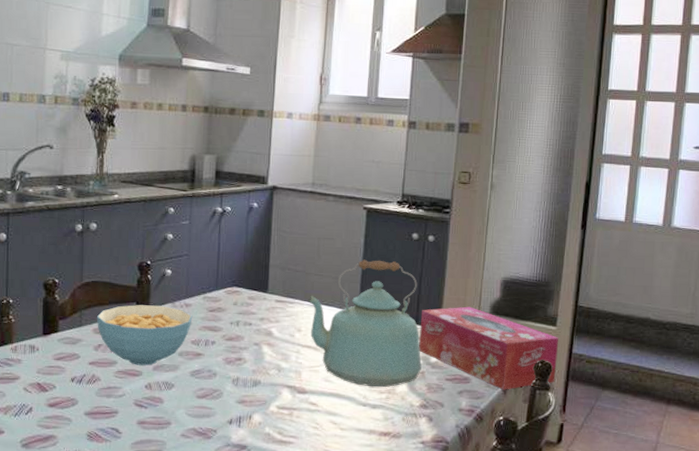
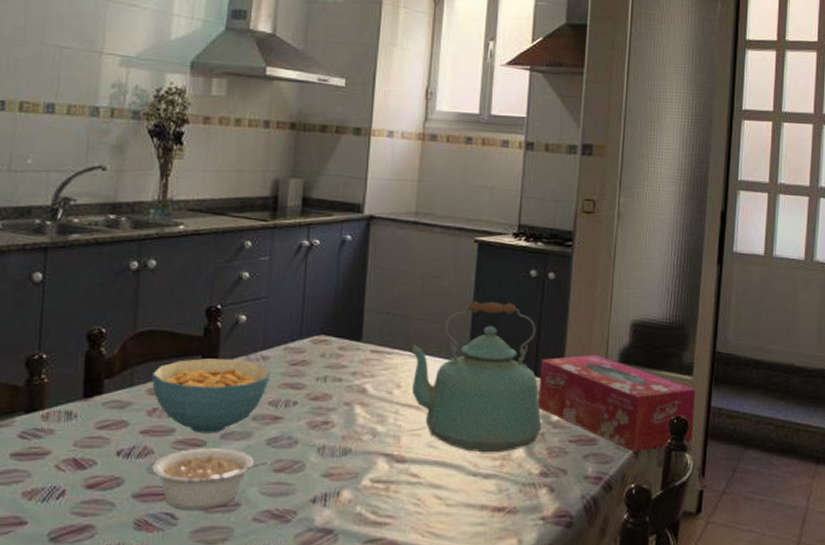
legume: none [100,377,195,427] -> present [152,448,271,510]

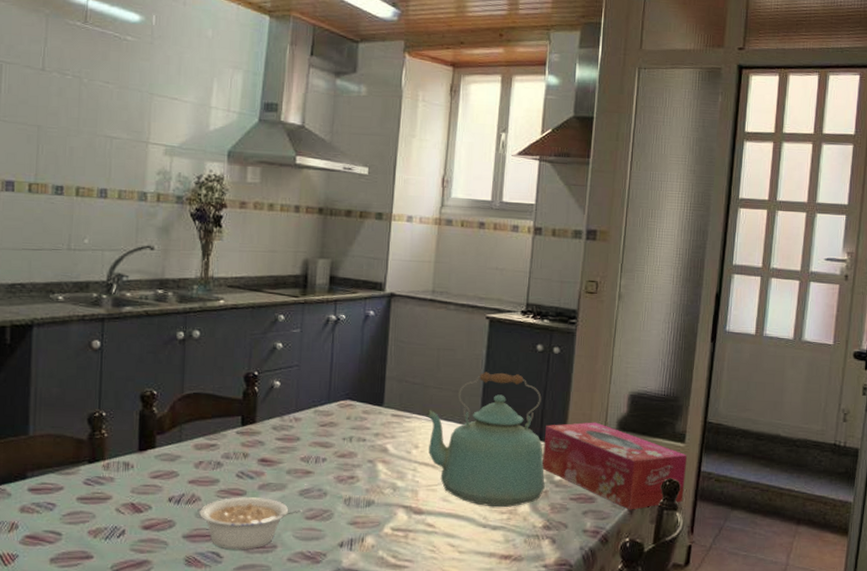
cereal bowl: present [151,358,271,433] -> none [197,418,303,484]

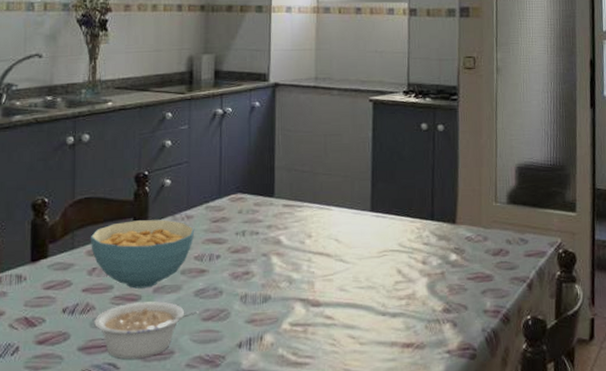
cereal bowl: none [197,418,303,484] -> present [90,219,195,289]
kettle: present [425,372,545,508] -> none [316,154,441,294]
tissue box: present [542,422,688,510] -> none [436,197,581,286]

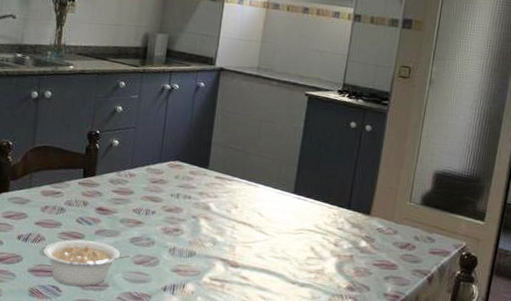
cereal bowl: present [90,219,195,289] -> none [45,171,136,230]

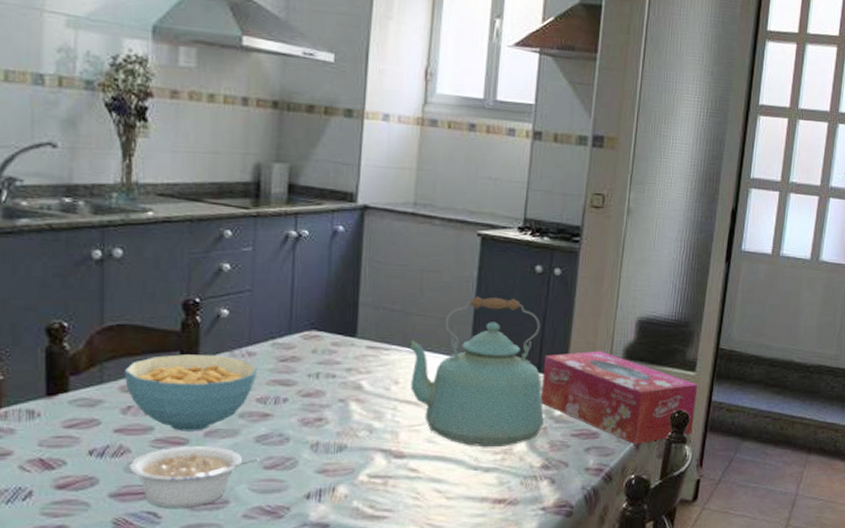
cereal bowl: none [45,171,136,230] -> present [124,354,258,431]
kettle: none [245,143,352,268] -> present [406,296,544,448]
tissue box: none [349,195,486,279] -> present [541,351,698,445]

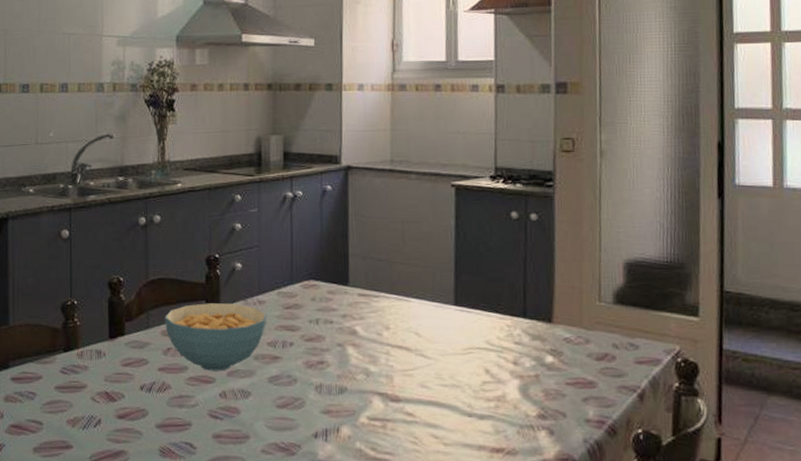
legume: present [130,446,261,508] -> none [171,385,274,441]
kettle: present [406,296,544,448] -> none [393,244,535,394]
tissue box: present [541,351,698,445] -> none [529,295,705,396]

